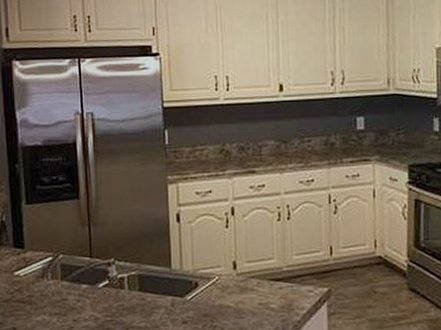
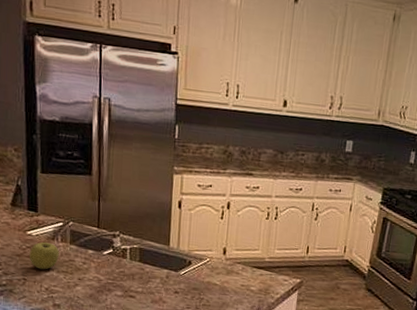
apple: none [17,281,50,315] -> present [29,242,59,270]

